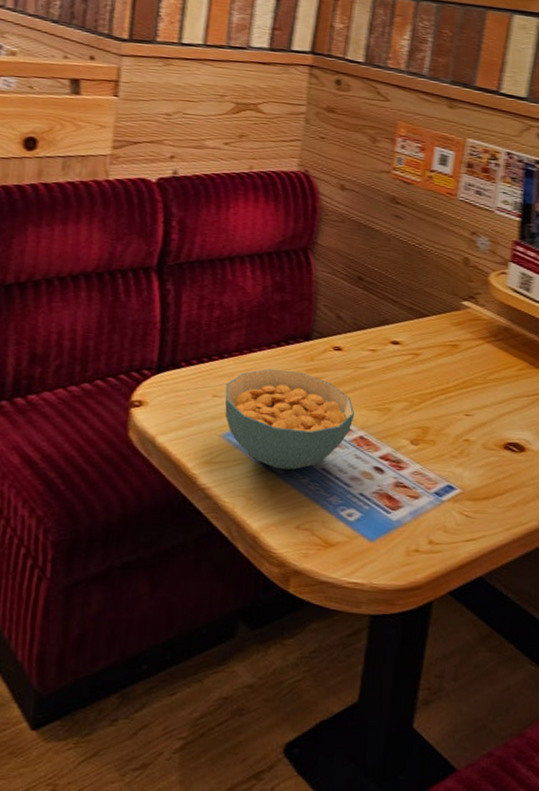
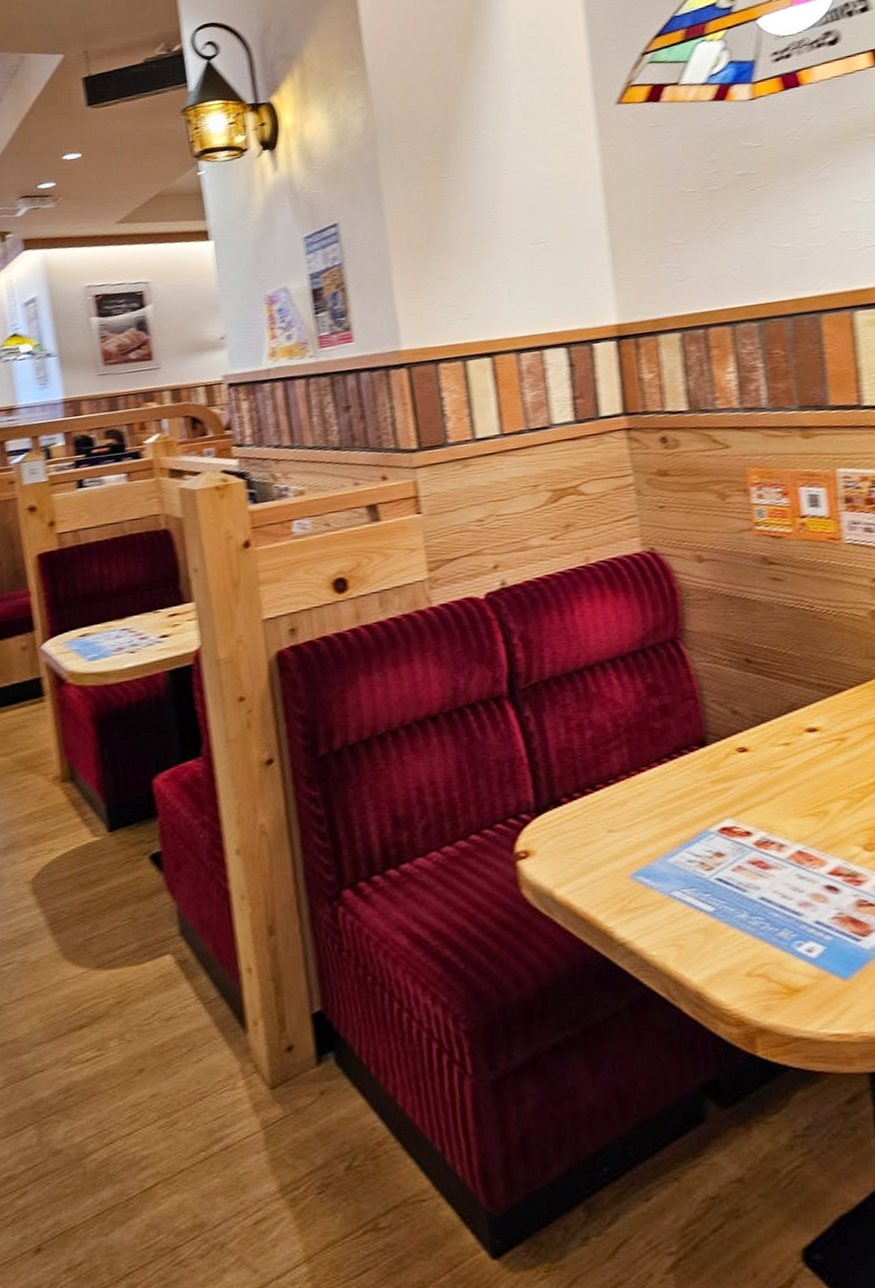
cereal bowl: present [225,369,355,470] -> none [620,785,785,907]

